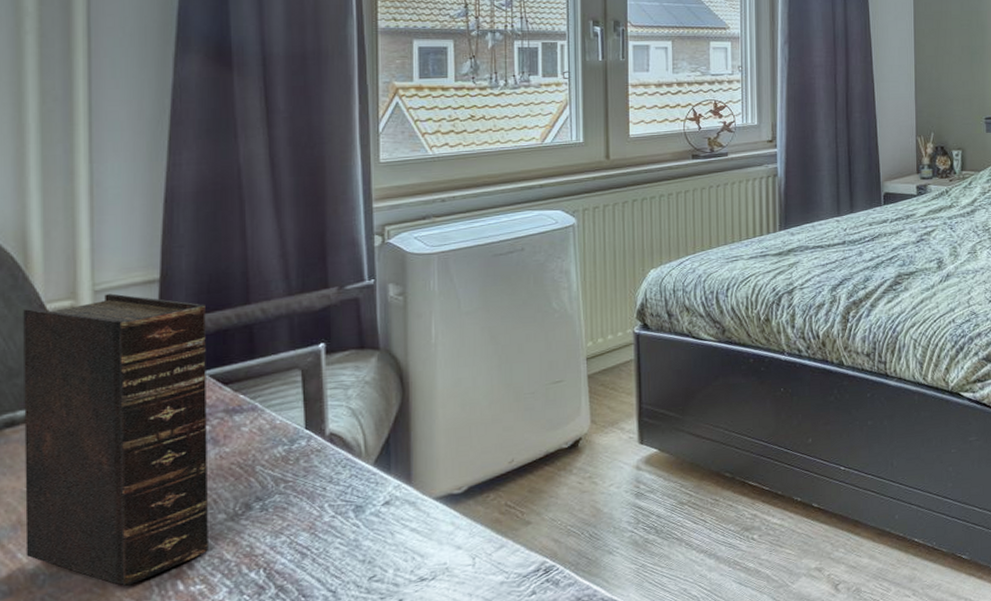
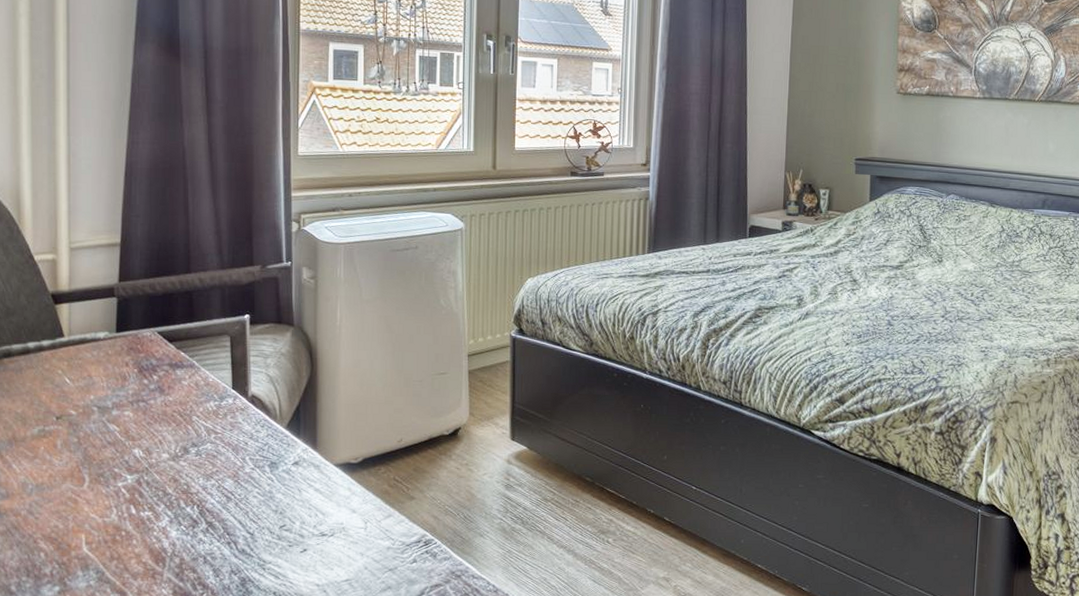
bible: present [23,293,208,586] -> none [17,252,155,504]

